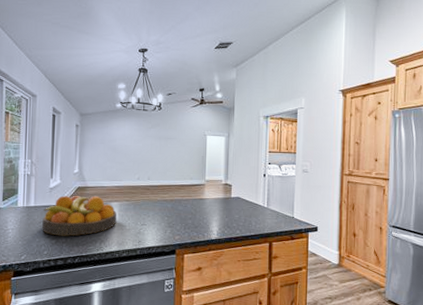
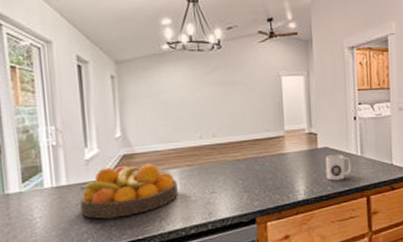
mug: none [236,203,258,226] -> present [325,154,351,181]

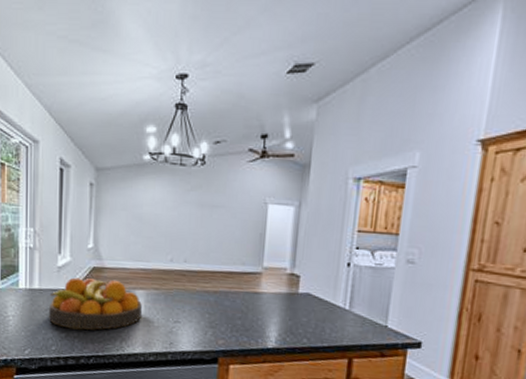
mug: present [325,154,351,181] -> none [303,302,336,334]

